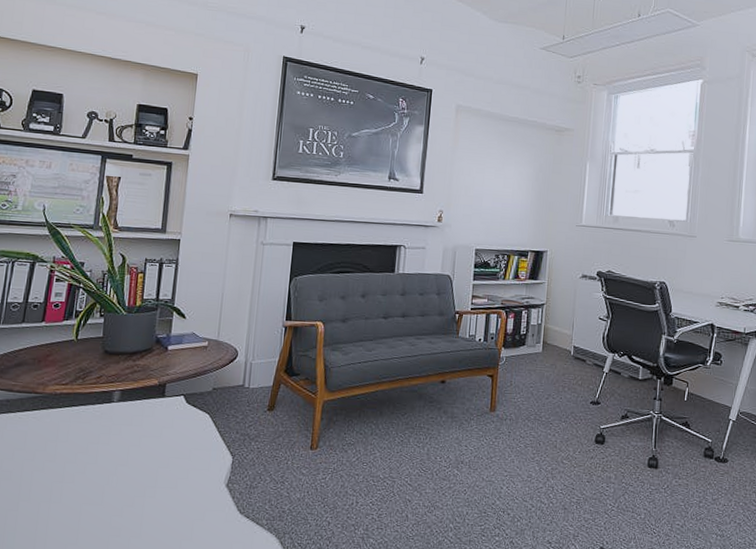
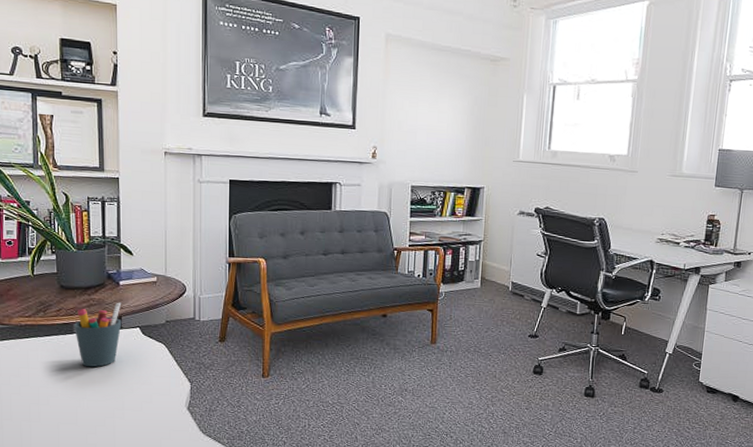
pen holder: none [112,368,168,440] -> present [73,302,122,367]

